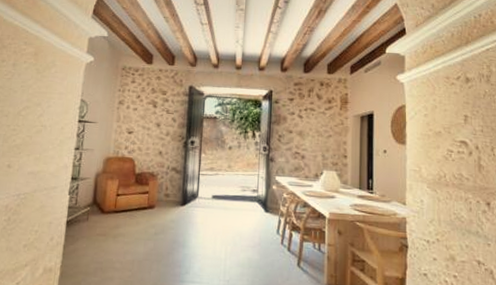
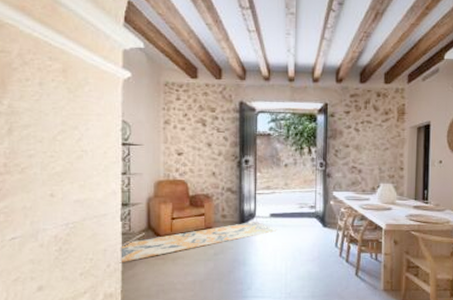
rug: none [62,202,221,237] -> present [119,222,280,263]

